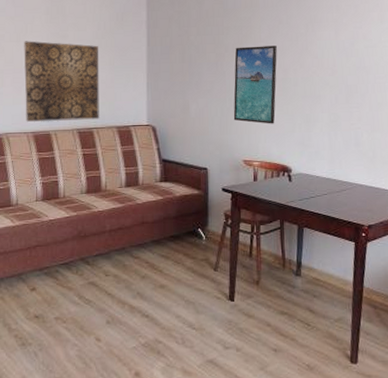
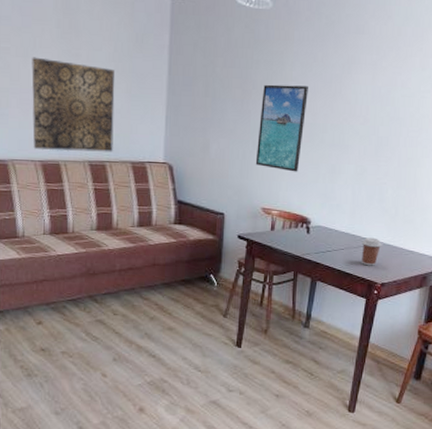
coffee cup: none [343,181,364,209] -> present [361,237,382,266]

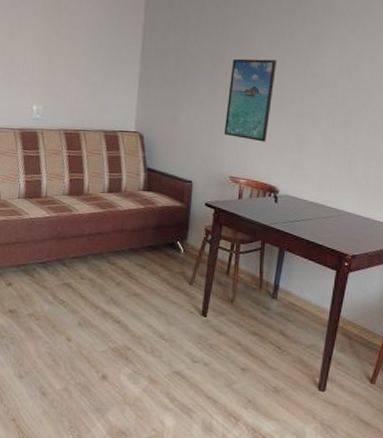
wall art: present [31,57,115,152] -> none [14,35,92,122]
coffee cup: present [361,237,382,266] -> none [331,208,352,237]

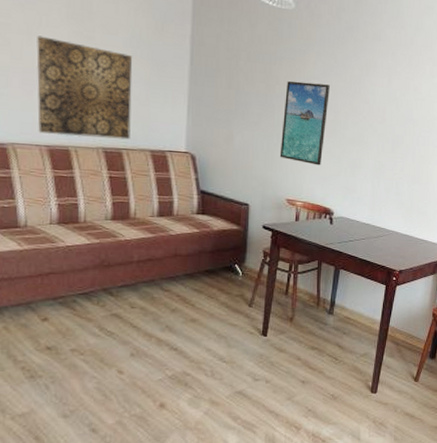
wall art: none [14,35,92,122] -> present [36,35,133,140]

